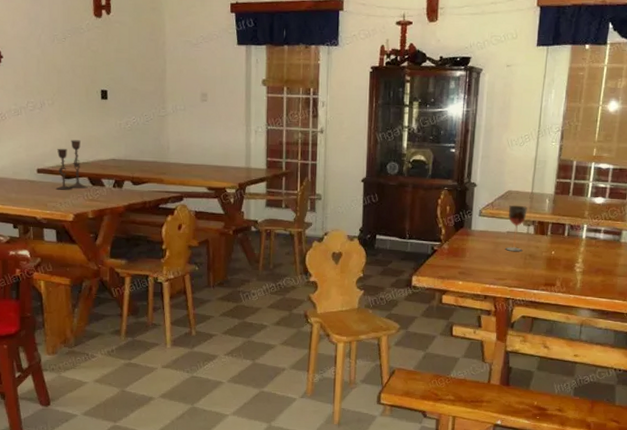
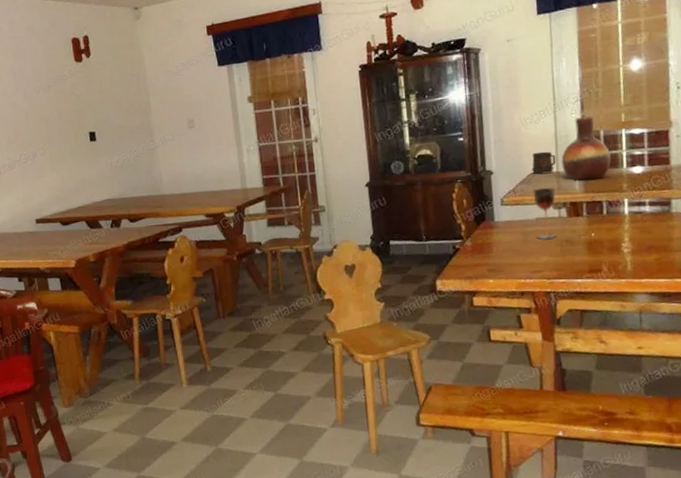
candlestick: present [56,140,88,191] -> none [52,185,86,238]
beer mug: none [510,172,533,193] -> present [532,151,556,175]
vase: none [536,146,579,204] -> present [561,116,611,181]

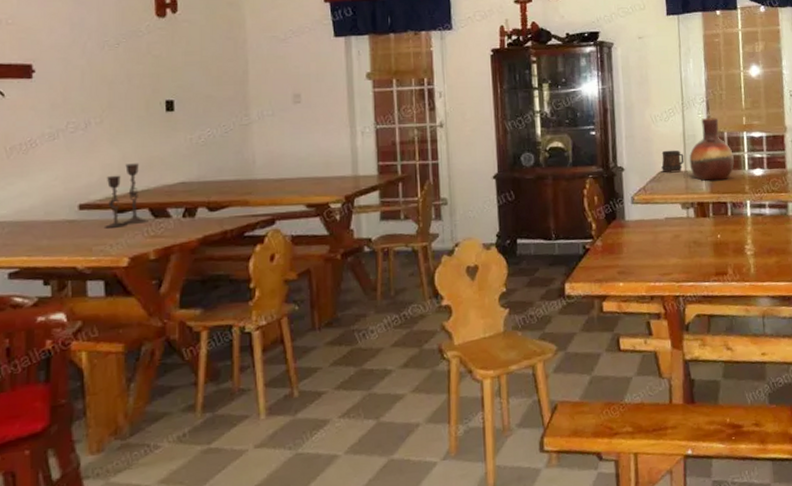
candlestick: none [52,185,86,238] -> present [105,163,149,230]
wineglass: present [533,187,557,240] -> none [662,186,685,241]

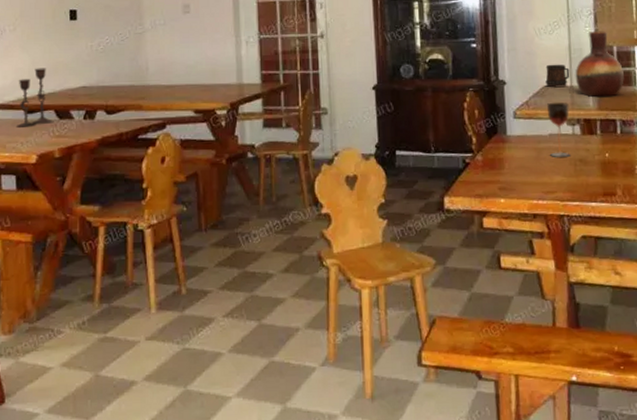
wineglass: none [662,186,685,241] -> present [546,102,571,158]

